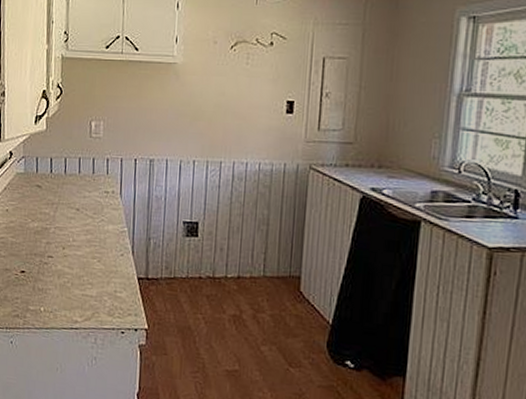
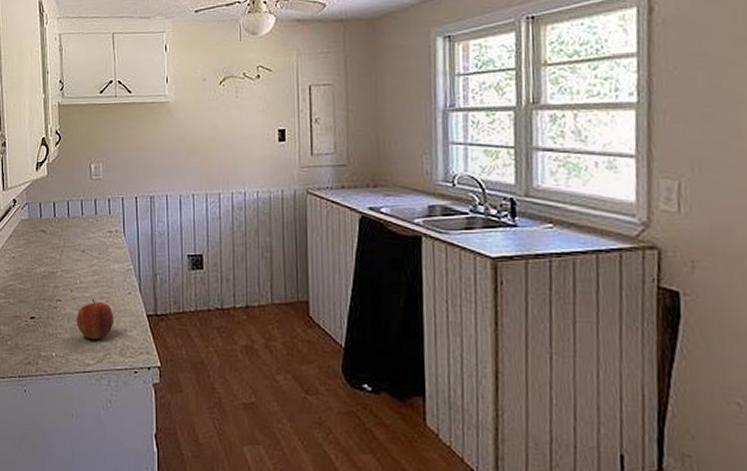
apple: none [66,257,105,299] -> present [76,298,114,340]

